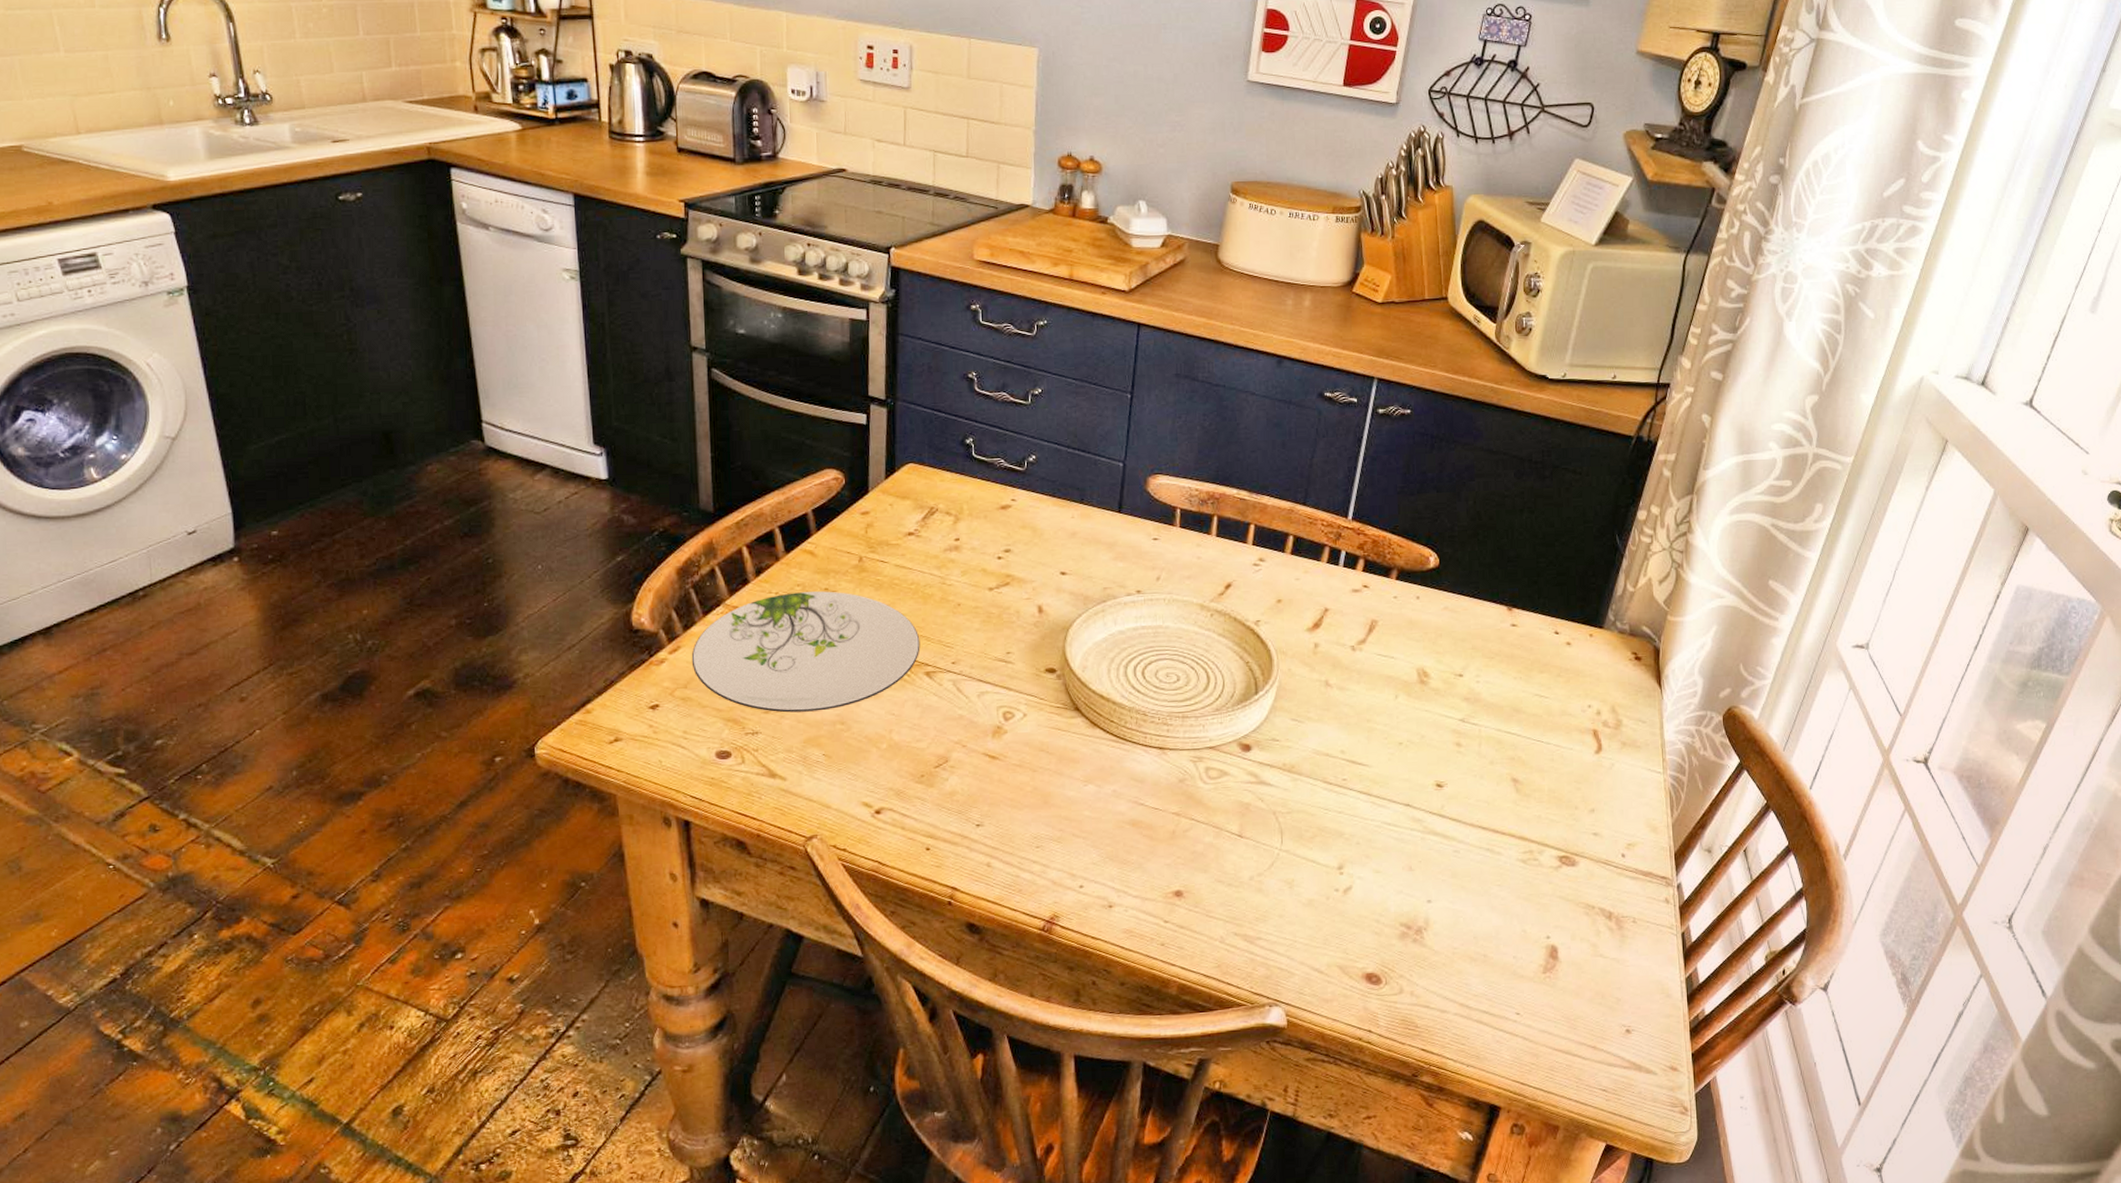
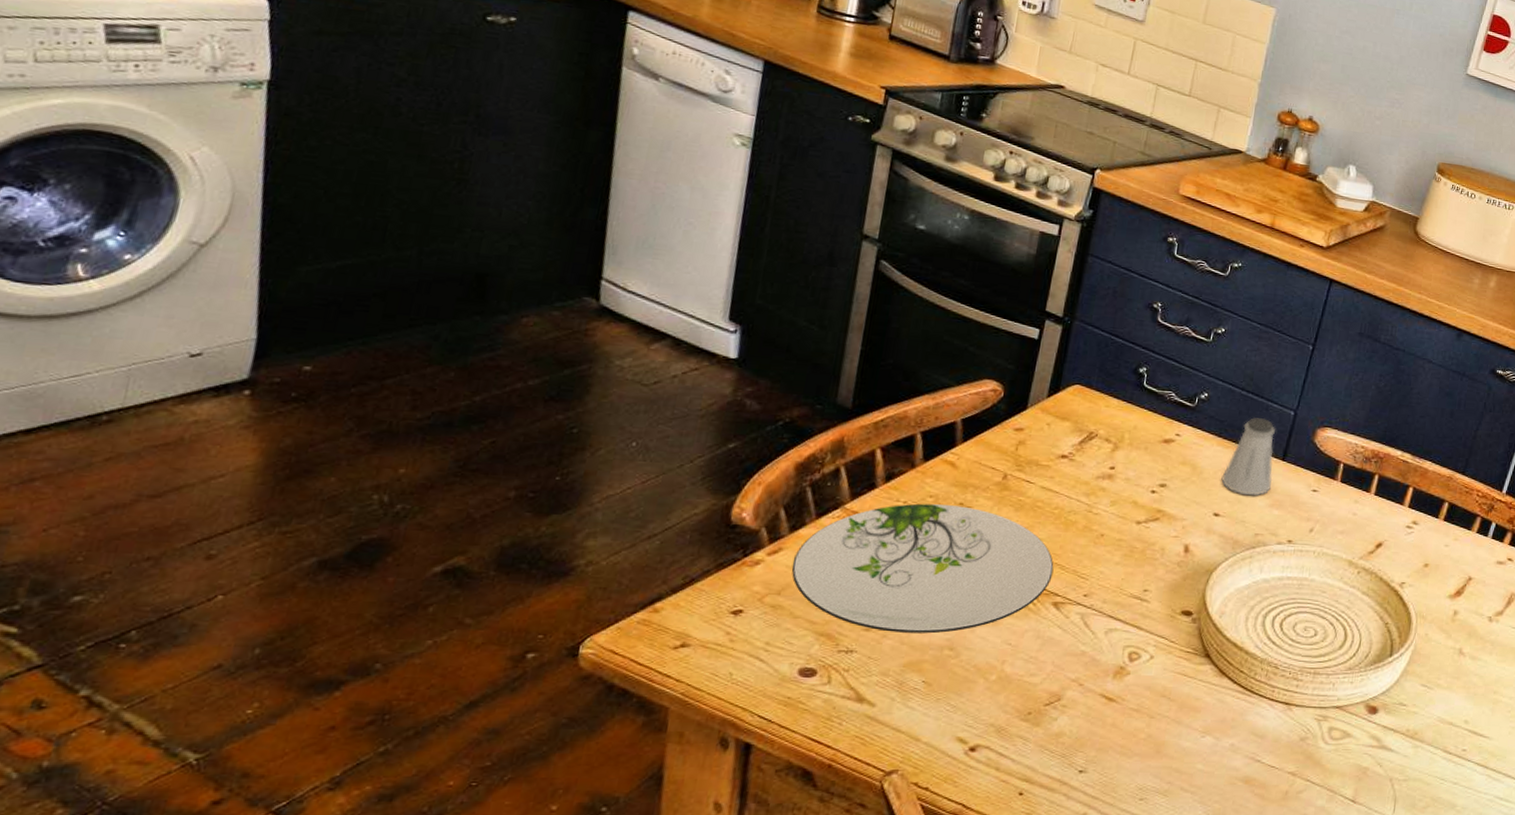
saltshaker: none [1062,473,1112,552] -> present [1221,417,1275,496]

